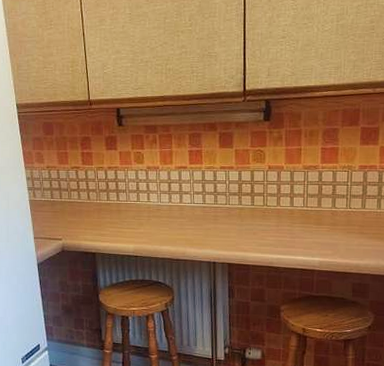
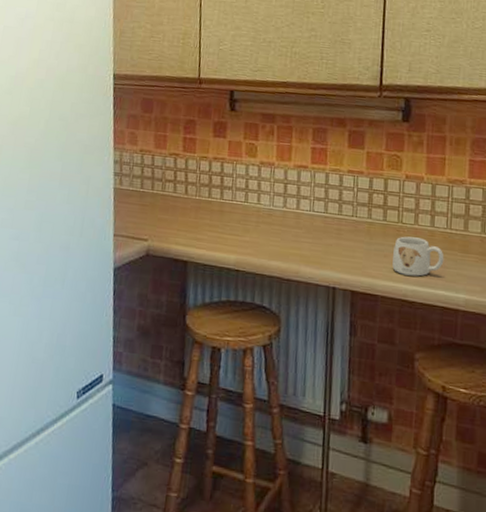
mug: none [260,216,302,247] -> present [392,236,444,277]

